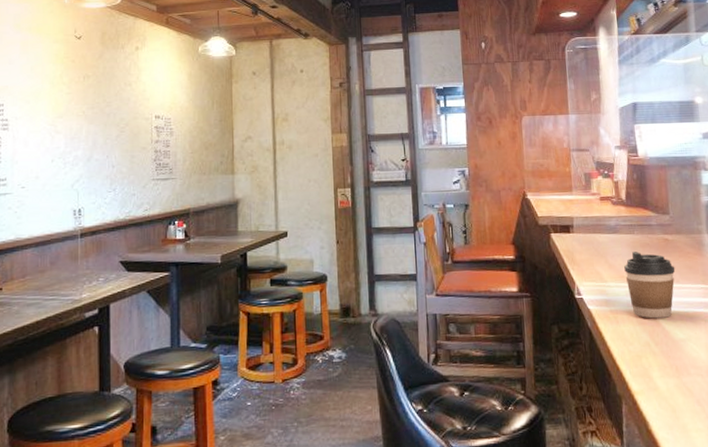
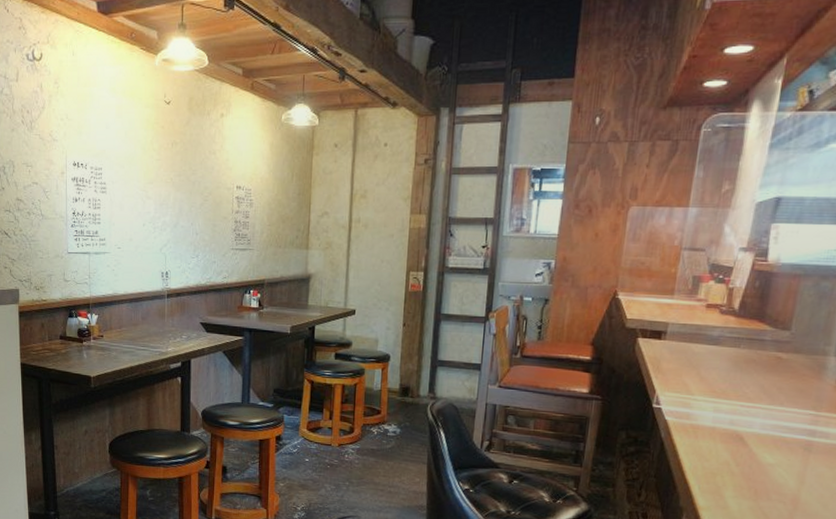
coffee cup: present [624,252,676,319] -> none [717,367,782,440]

